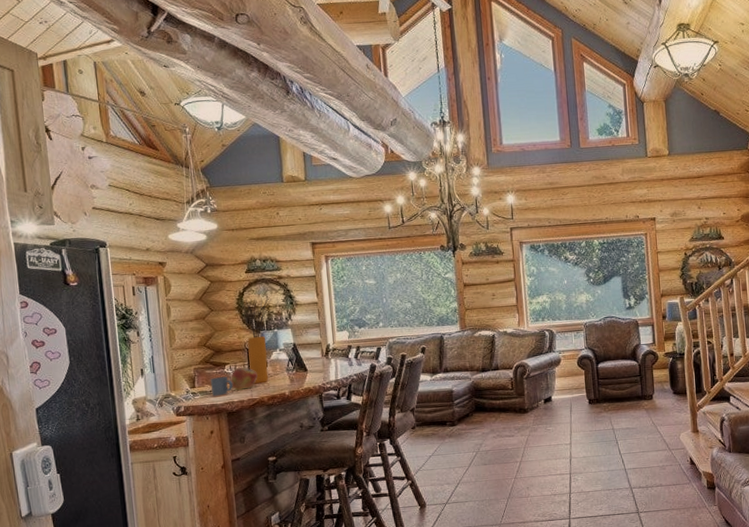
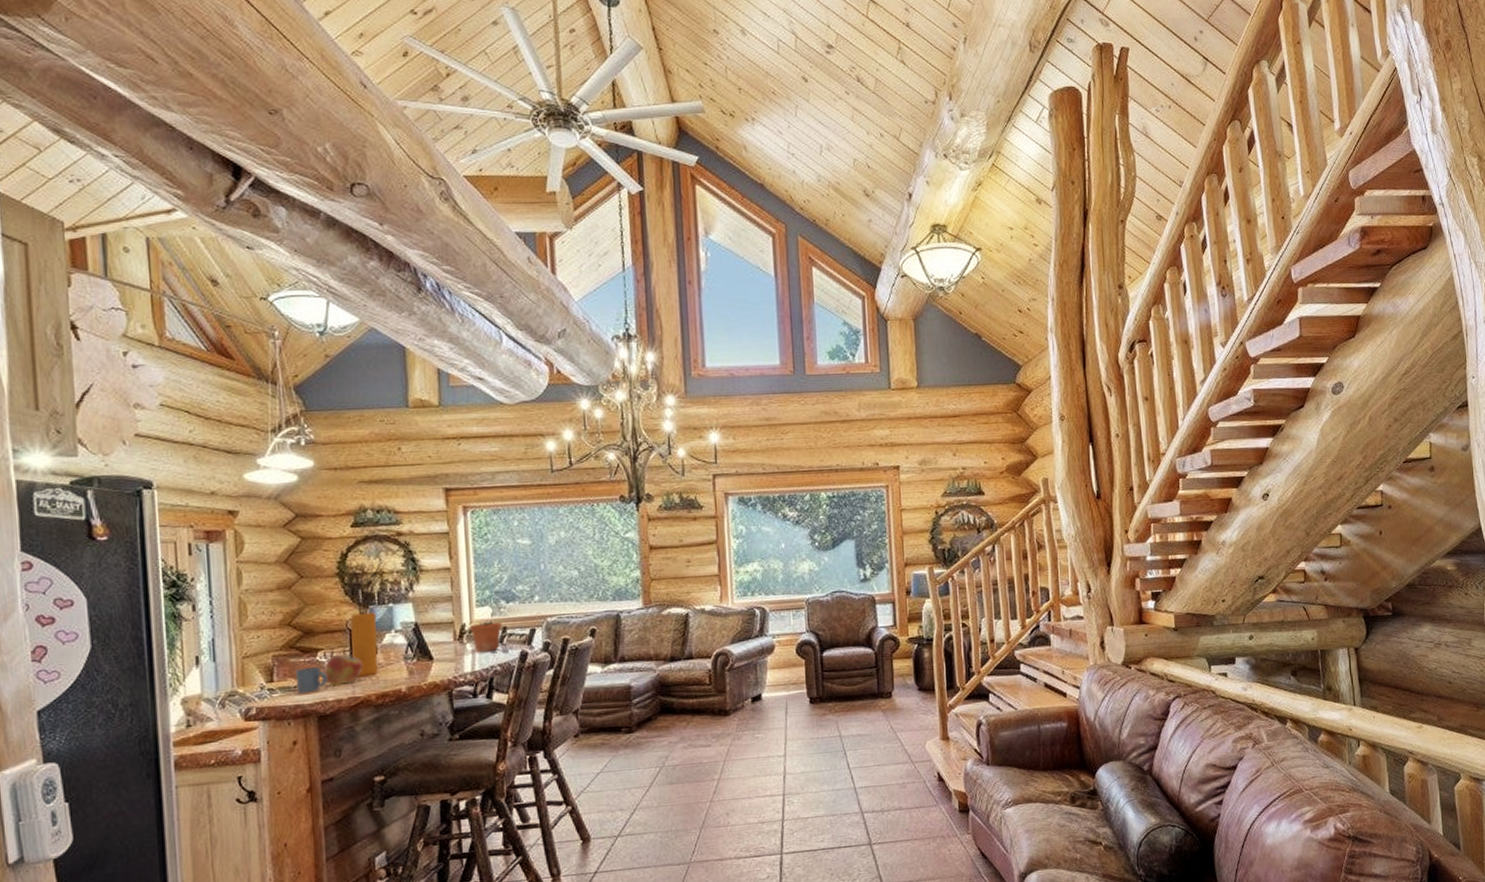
planter: none [333,341,357,366] -> present [470,621,502,653]

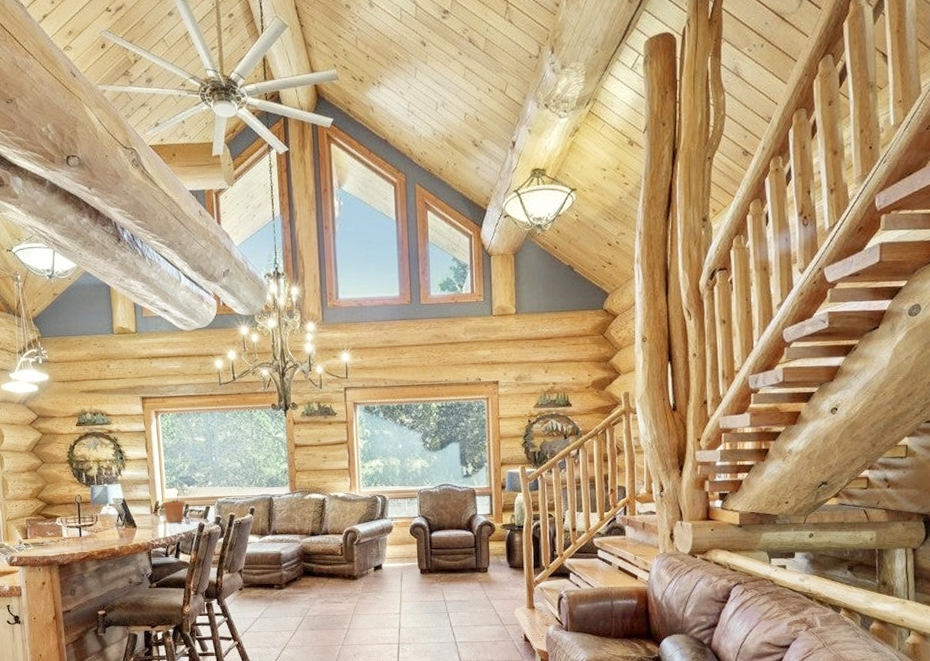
mug: present [295,667,327,695] -> none [42,529,64,549]
fruit: present [323,653,363,686] -> none [61,520,88,544]
vase: present [346,557,386,677] -> none [74,449,102,538]

